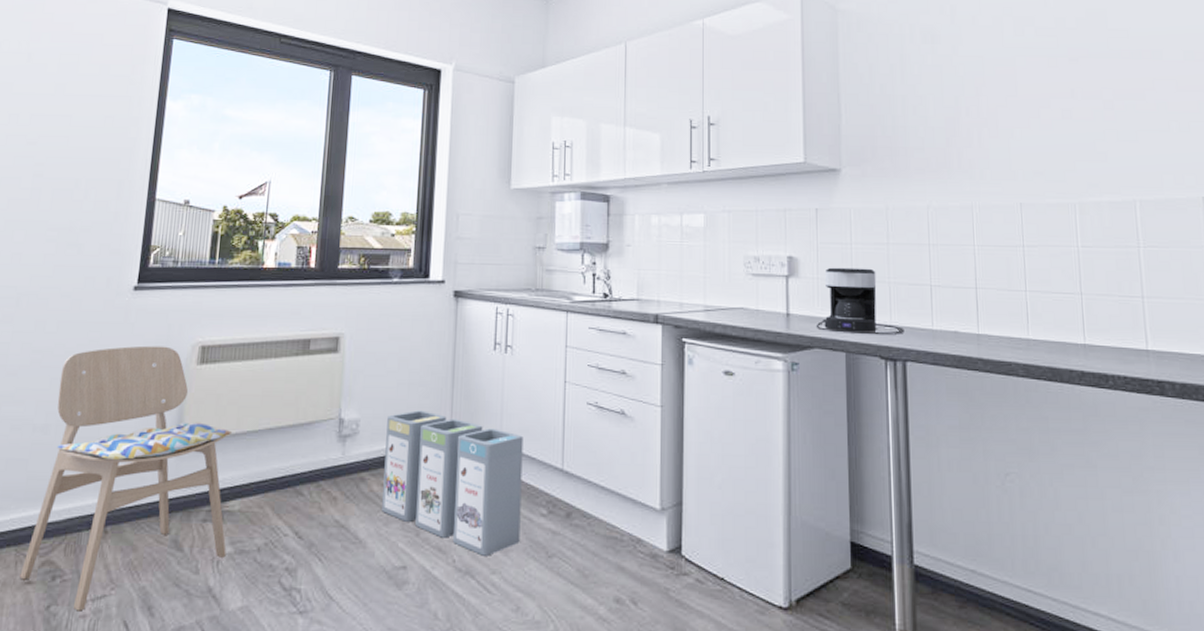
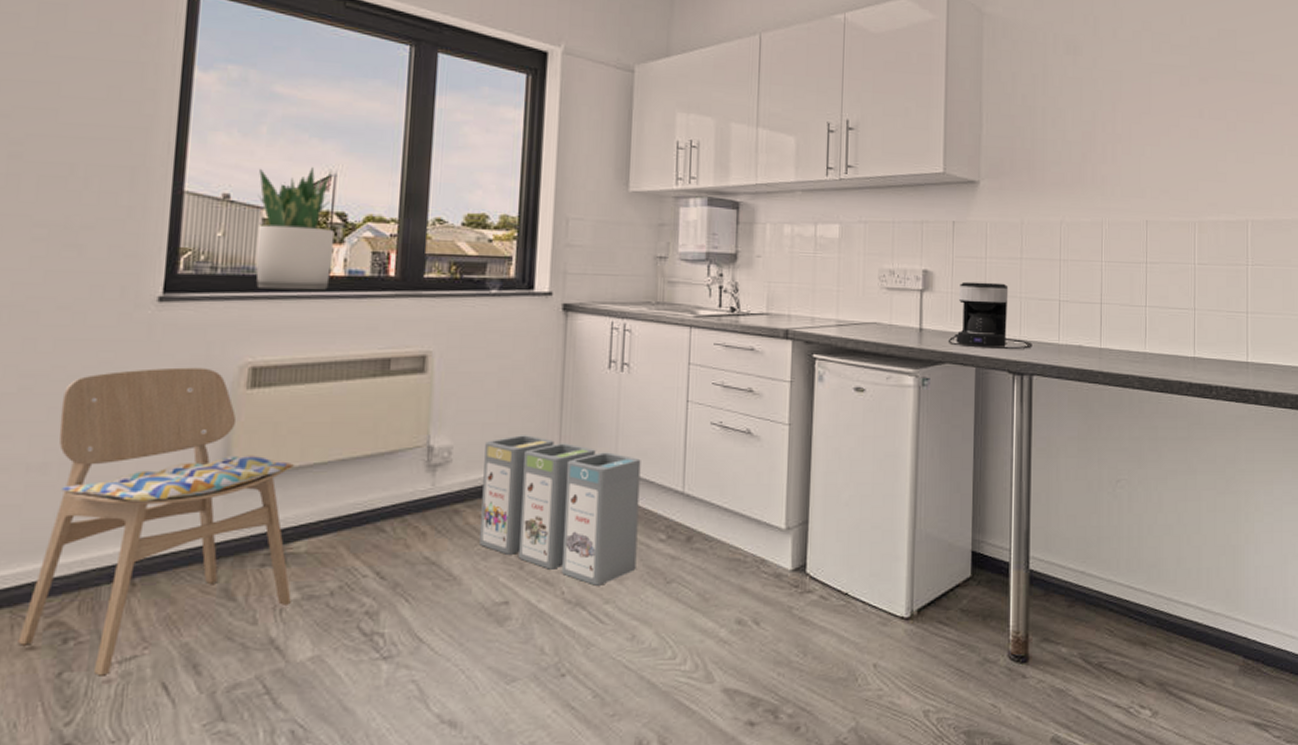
planter: none [207,176,268,281] -> present [255,167,335,291]

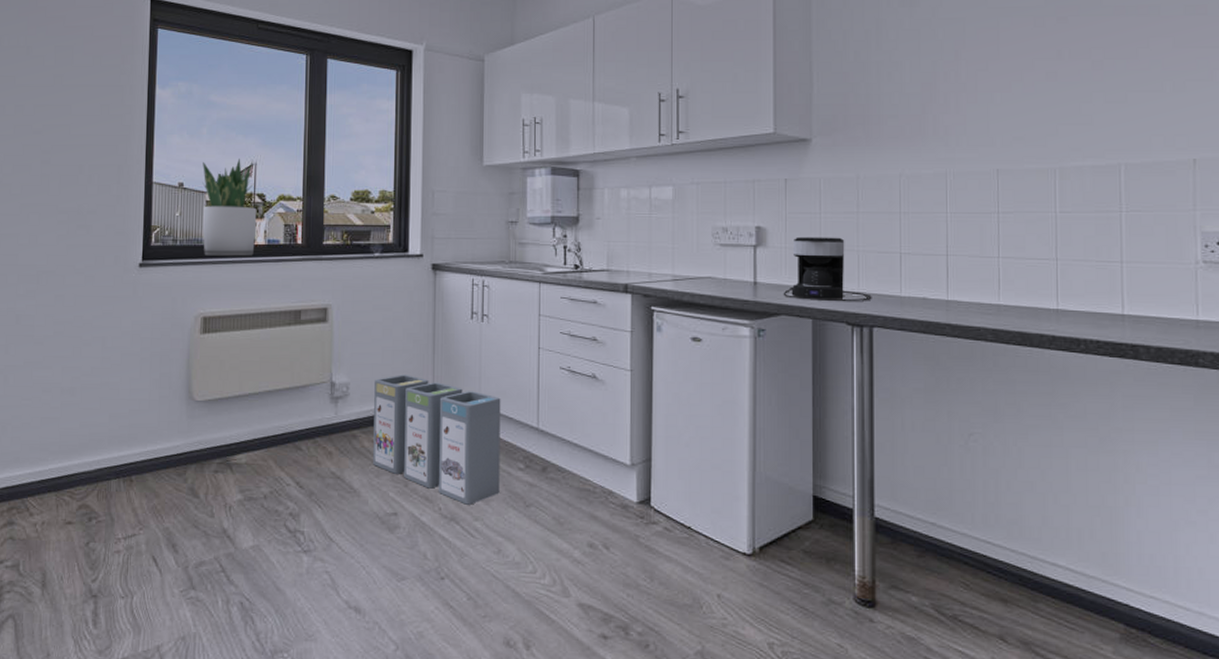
dining chair: present [18,367,295,676] -> none [61,317,237,548]

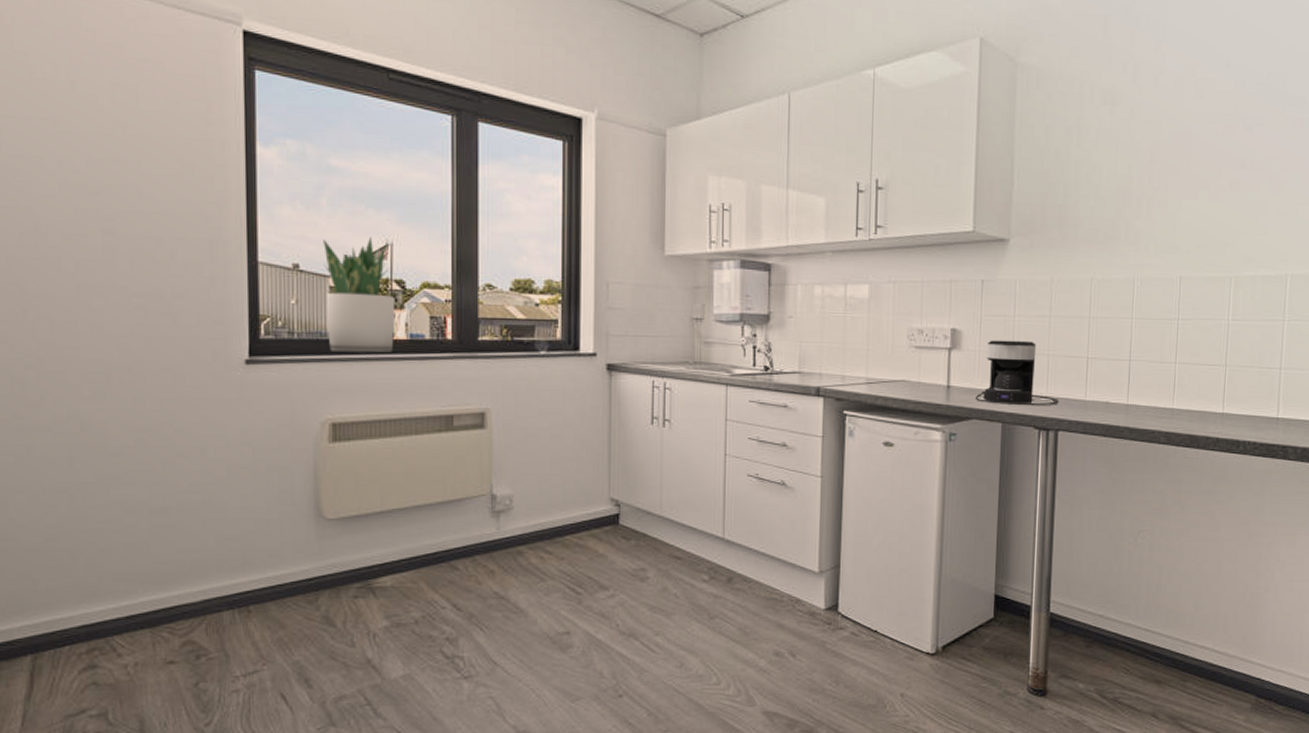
recycling bin: present [373,375,501,505] -> none [542,485,684,620]

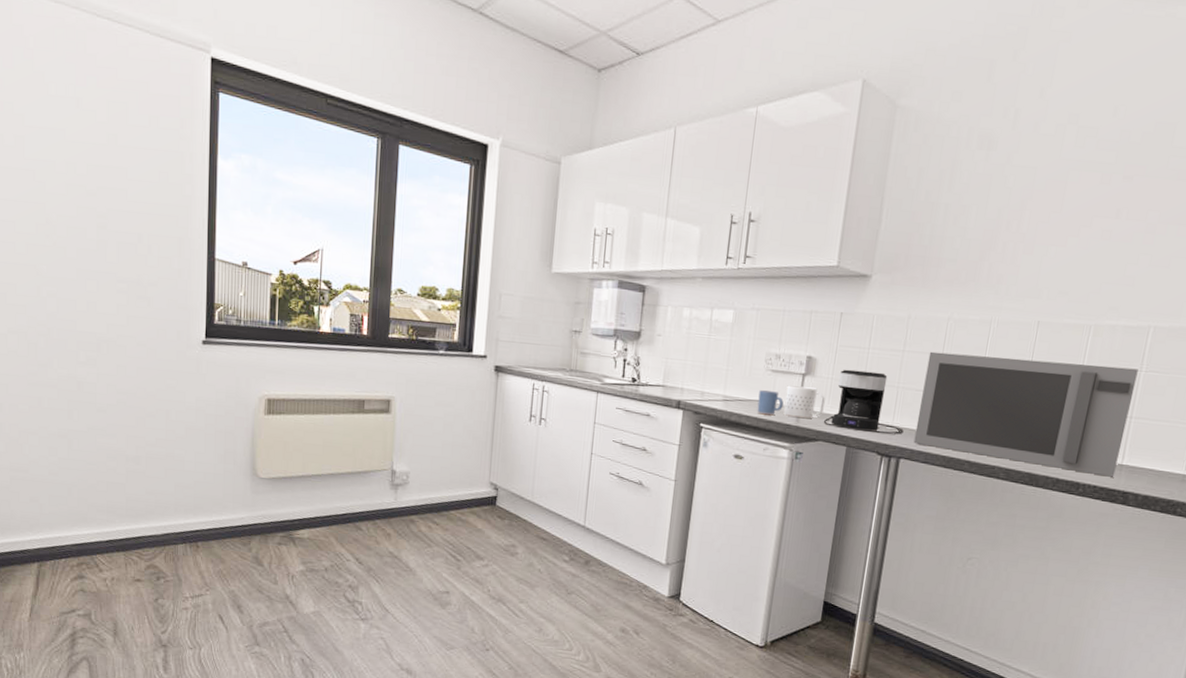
planter: present [323,237,396,354] -> none [267,242,323,343]
mug: none [903,369,931,396] -> present [757,390,784,416]
mug: none [932,362,974,395] -> present [783,385,825,418]
microwave: none [1070,315,1282,432] -> present [913,351,1139,477]

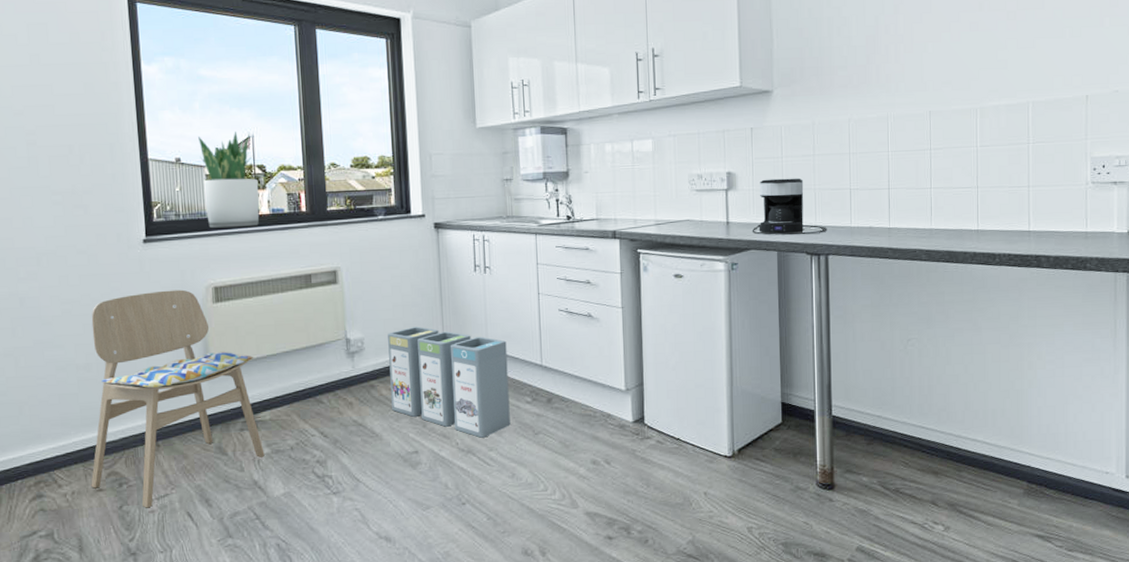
dining chair: none [130,394,299,605] -> present [91,289,265,508]
planter: none [267,242,323,343] -> present [198,132,260,229]
recycling bin: none [429,468,552,589] -> present [388,327,511,438]
mug: present [757,390,784,416] -> none [688,209,712,233]
mug: present [783,385,825,418] -> none [713,201,750,231]
microwave: present [913,351,1139,477] -> none [837,142,1027,244]

